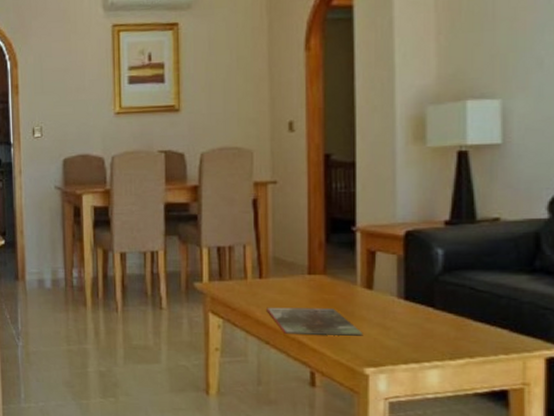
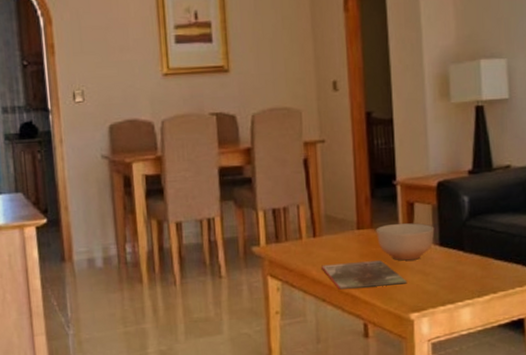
bowl: none [329,271,399,312] -> present [375,222,435,261]

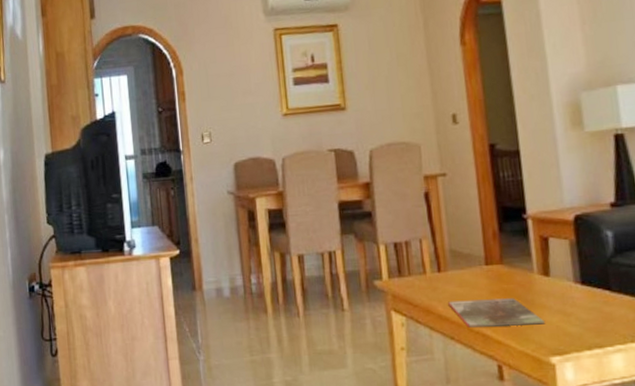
bowl: present [375,222,435,261] -> none [506,258,574,300]

